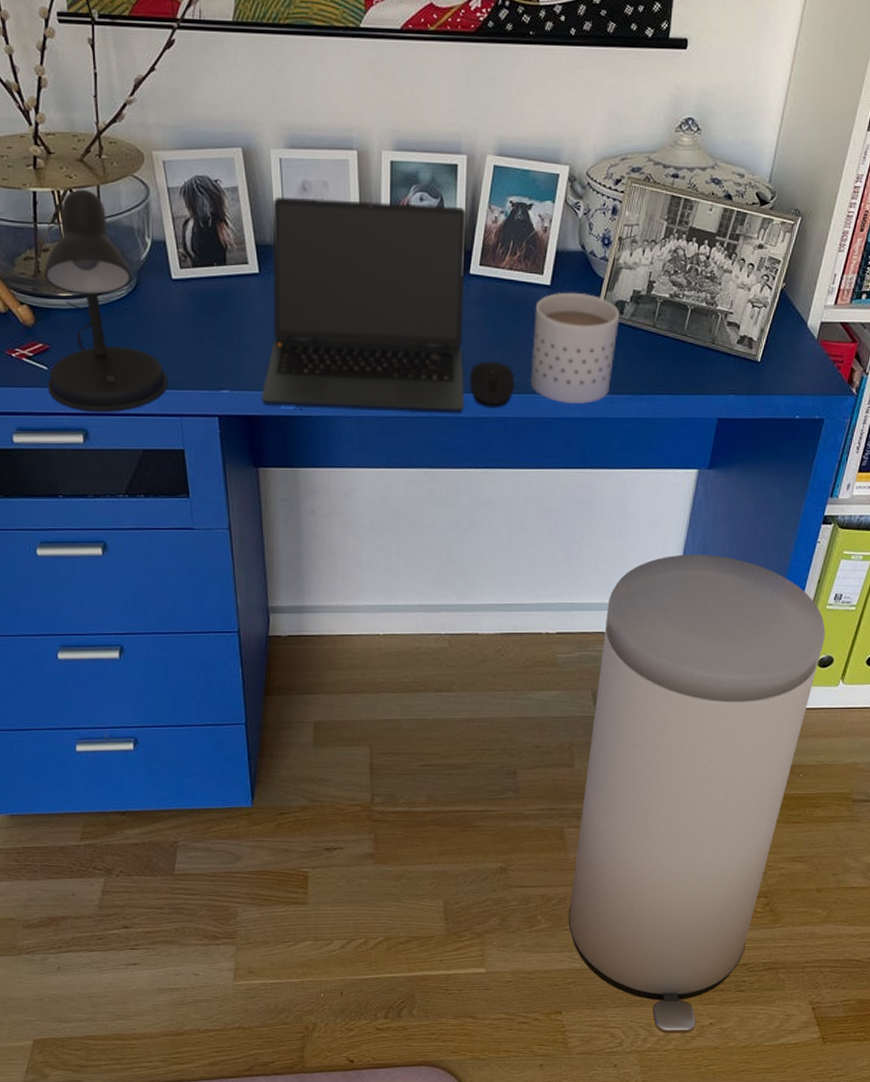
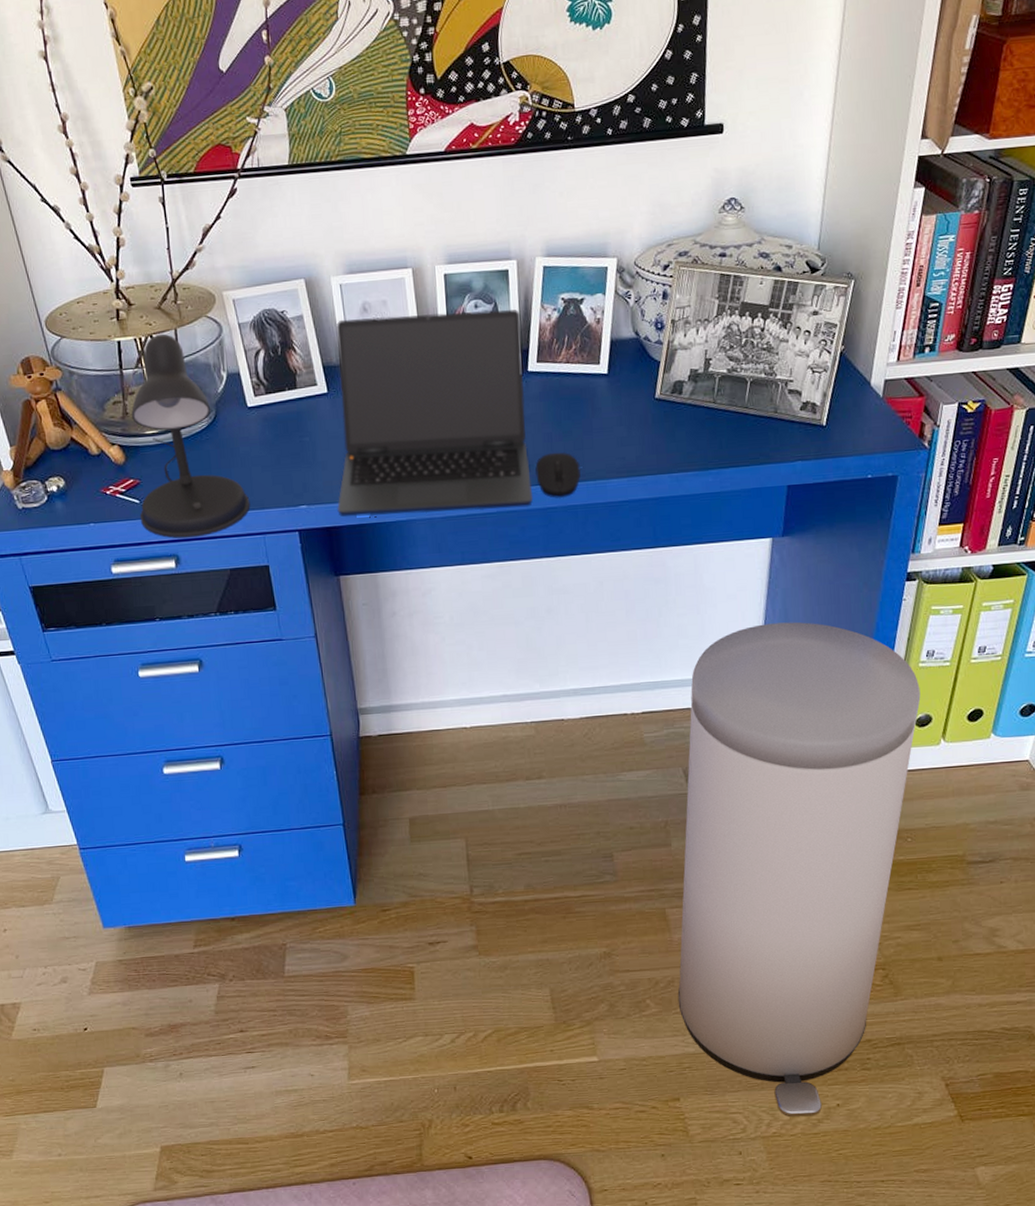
mug: present [530,292,620,404] -> none [594,377,680,486]

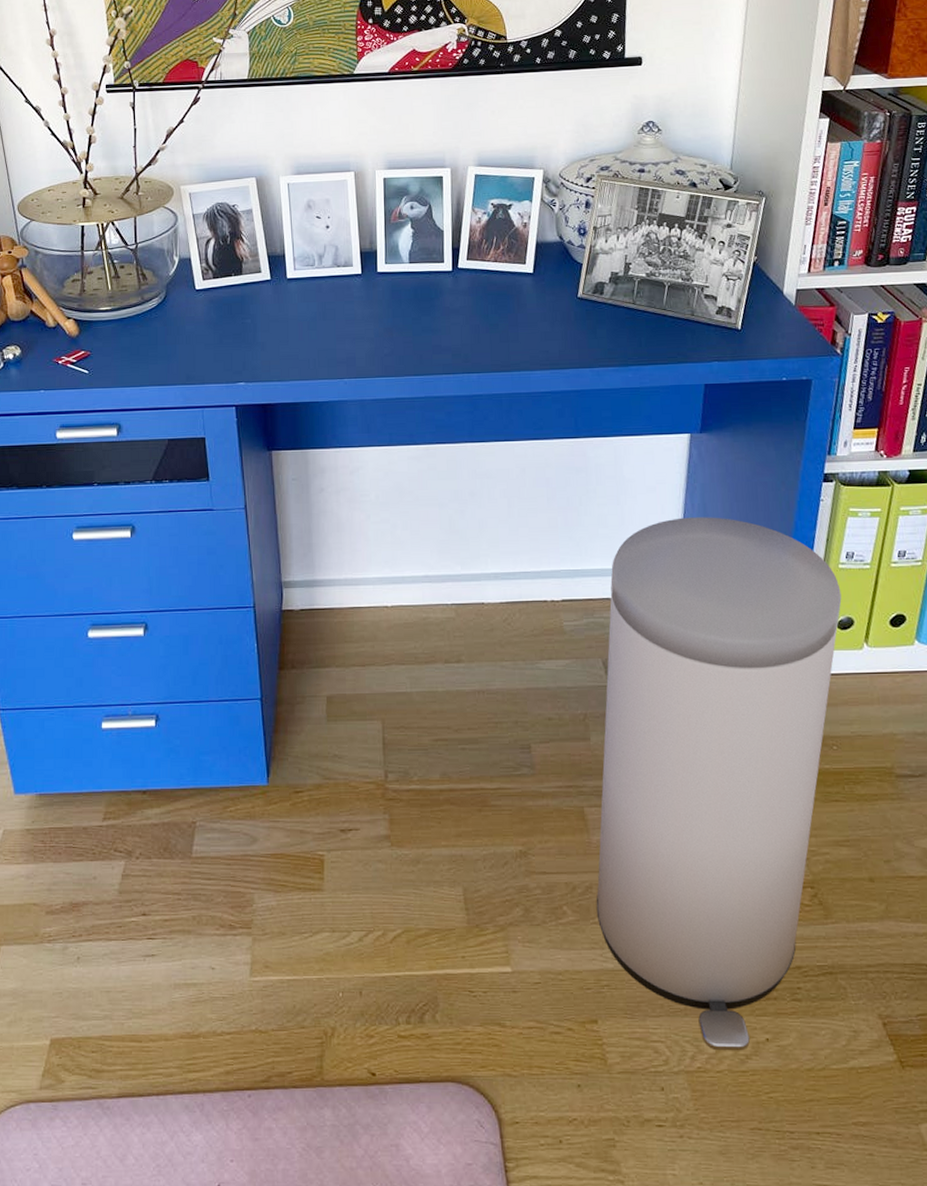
desk lamp: present [131,333,251,539] -> none [87,220,192,409]
laptop: present [337,309,534,518] -> none [273,211,460,396]
computer mouse: present [535,451,581,499] -> none [462,343,507,388]

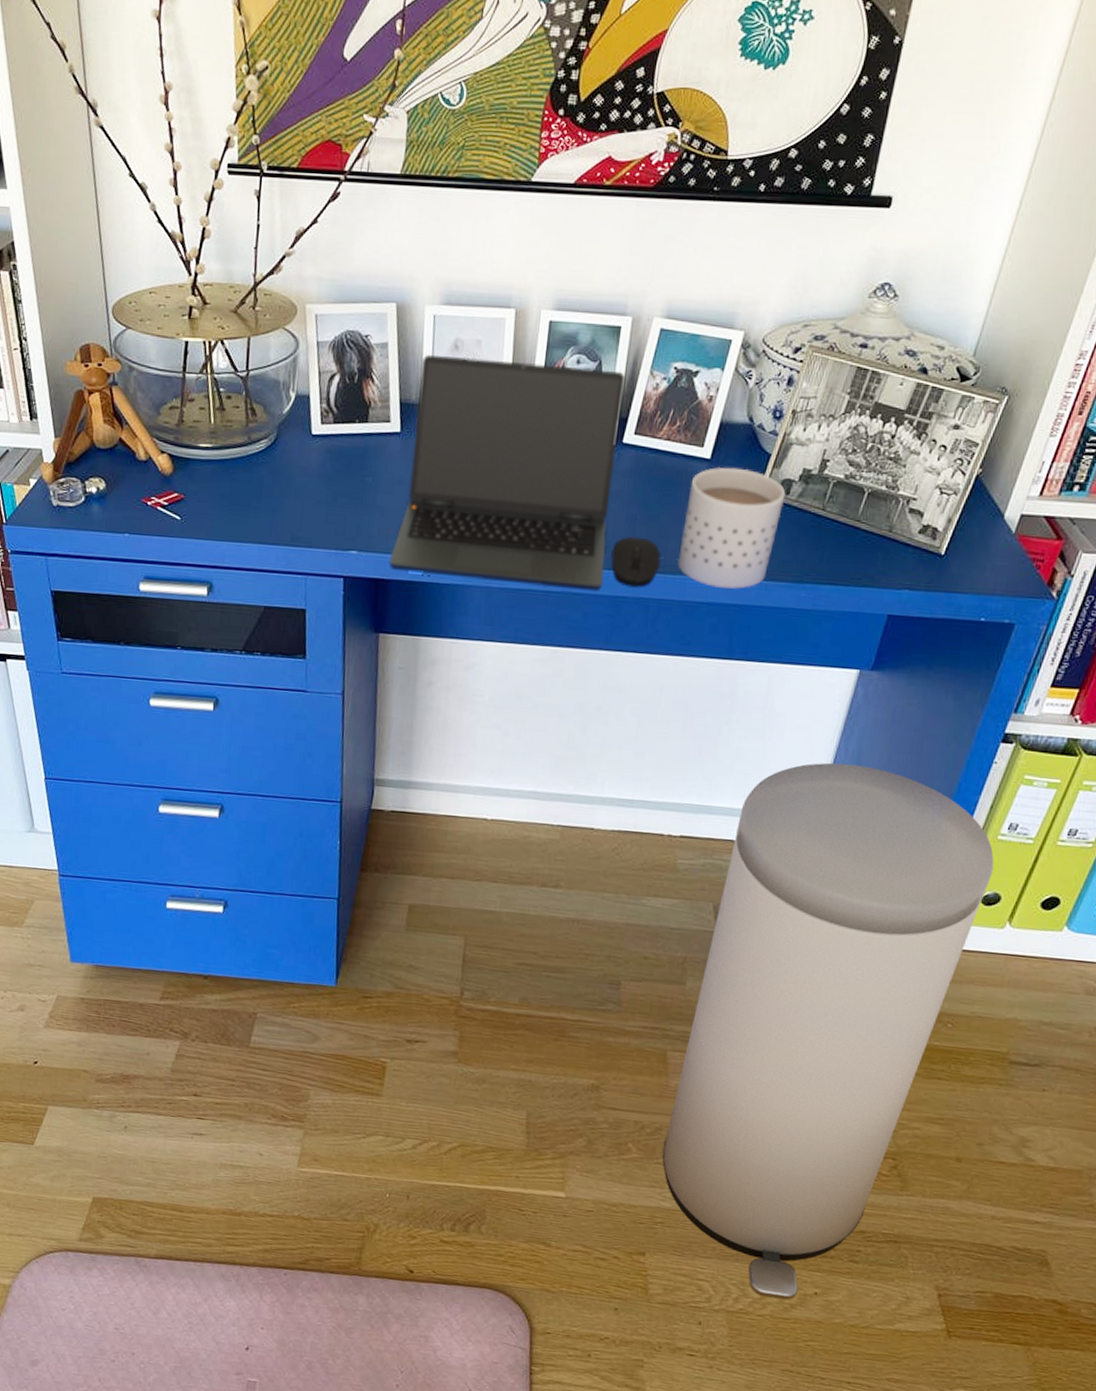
laptop: none [273,211,460,396] -> present [389,354,626,592]
computer mouse: none [462,343,507,388] -> present [610,536,662,589]
mug: none [519,277,601,378] -> present [677,467,786,589]

